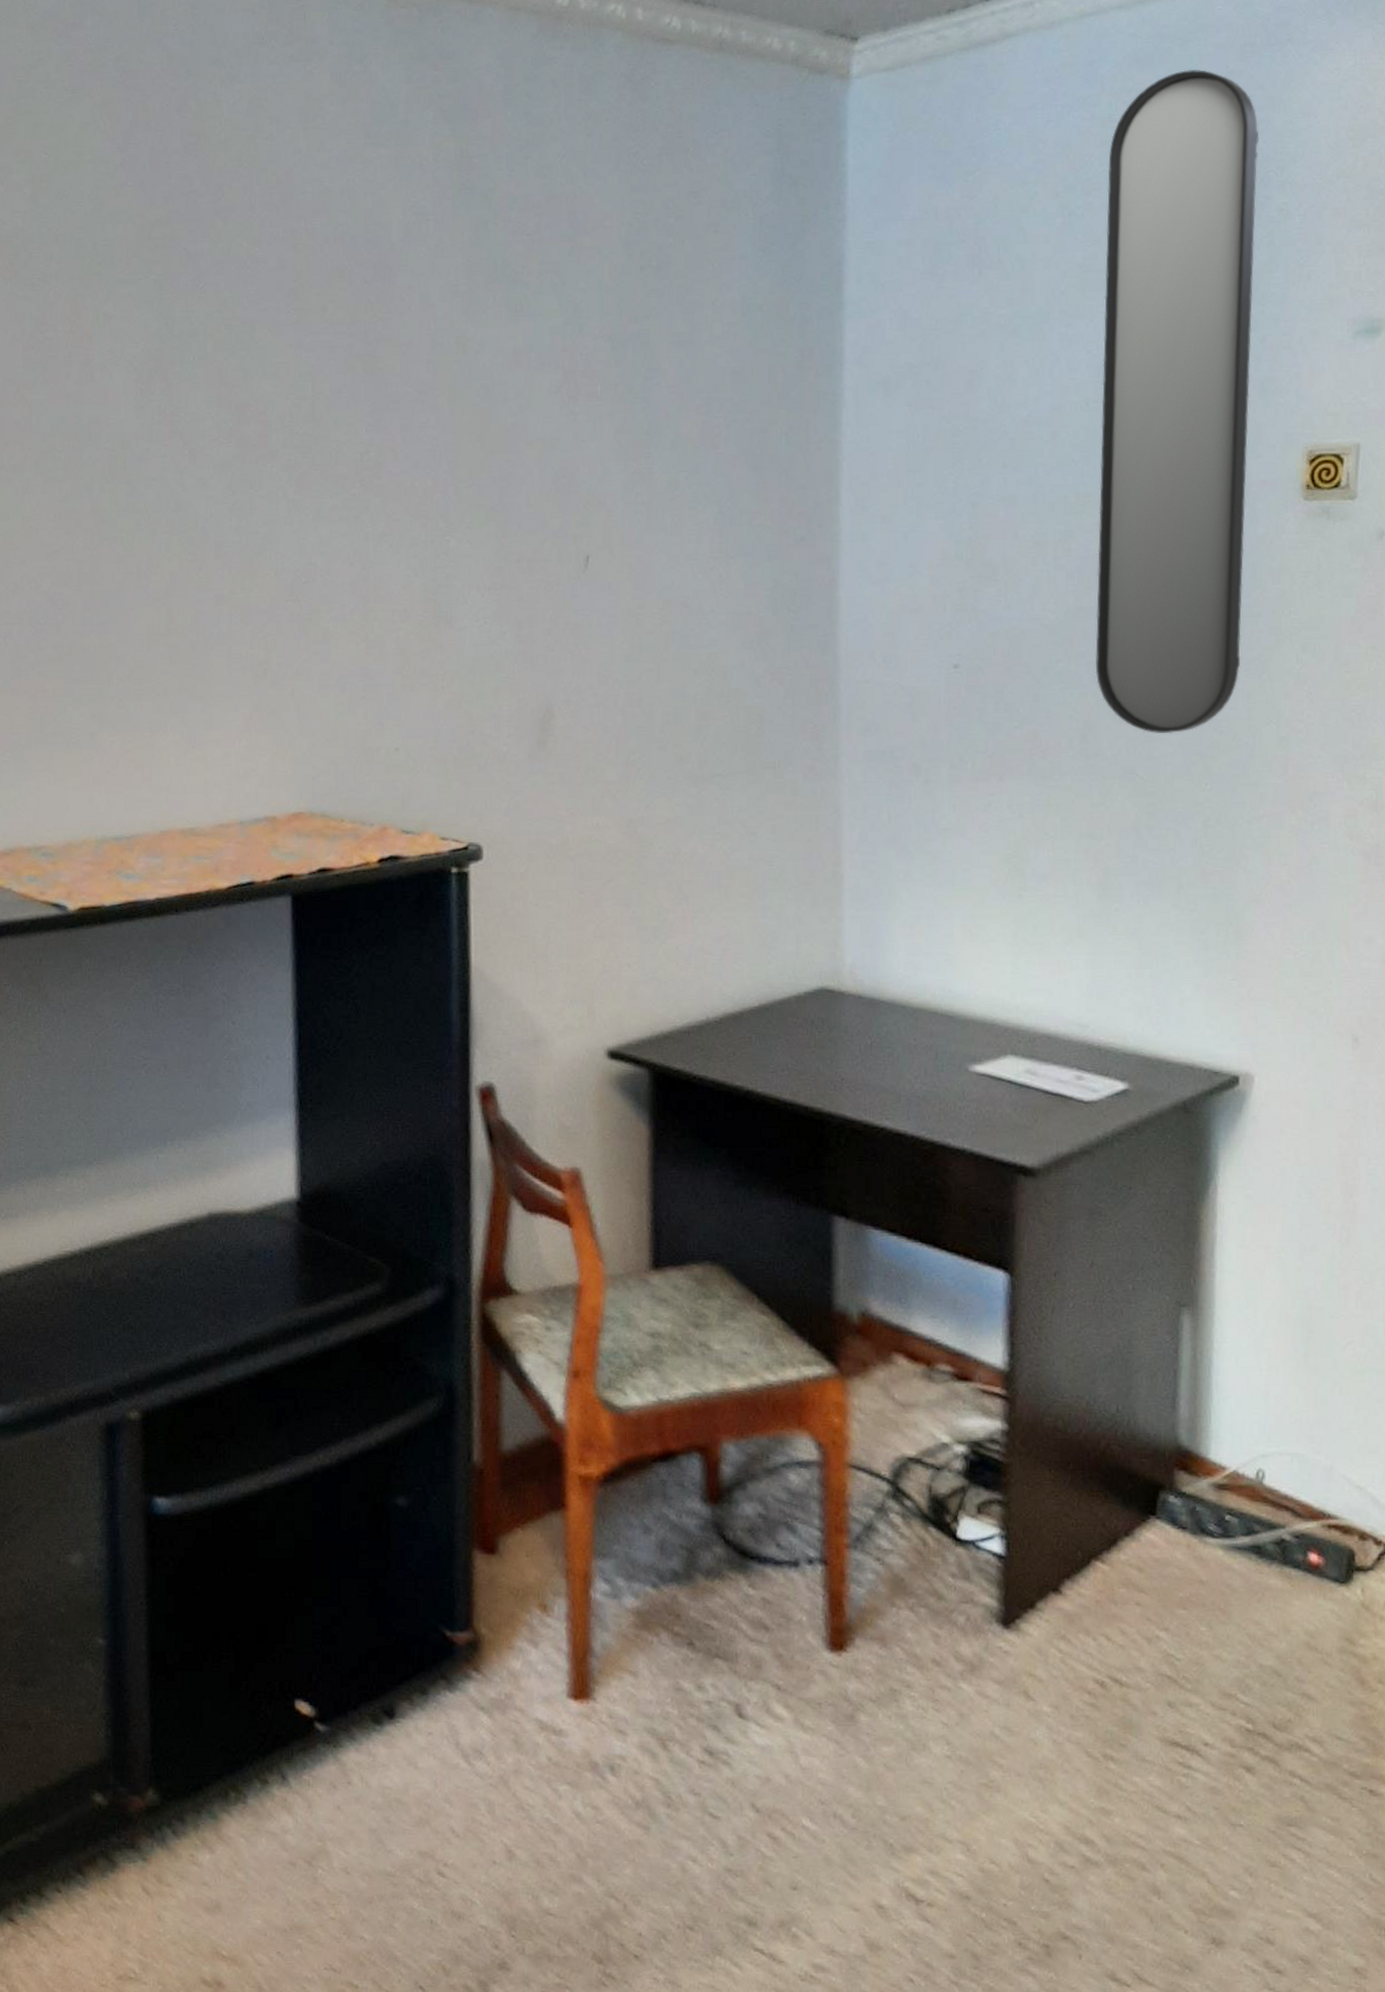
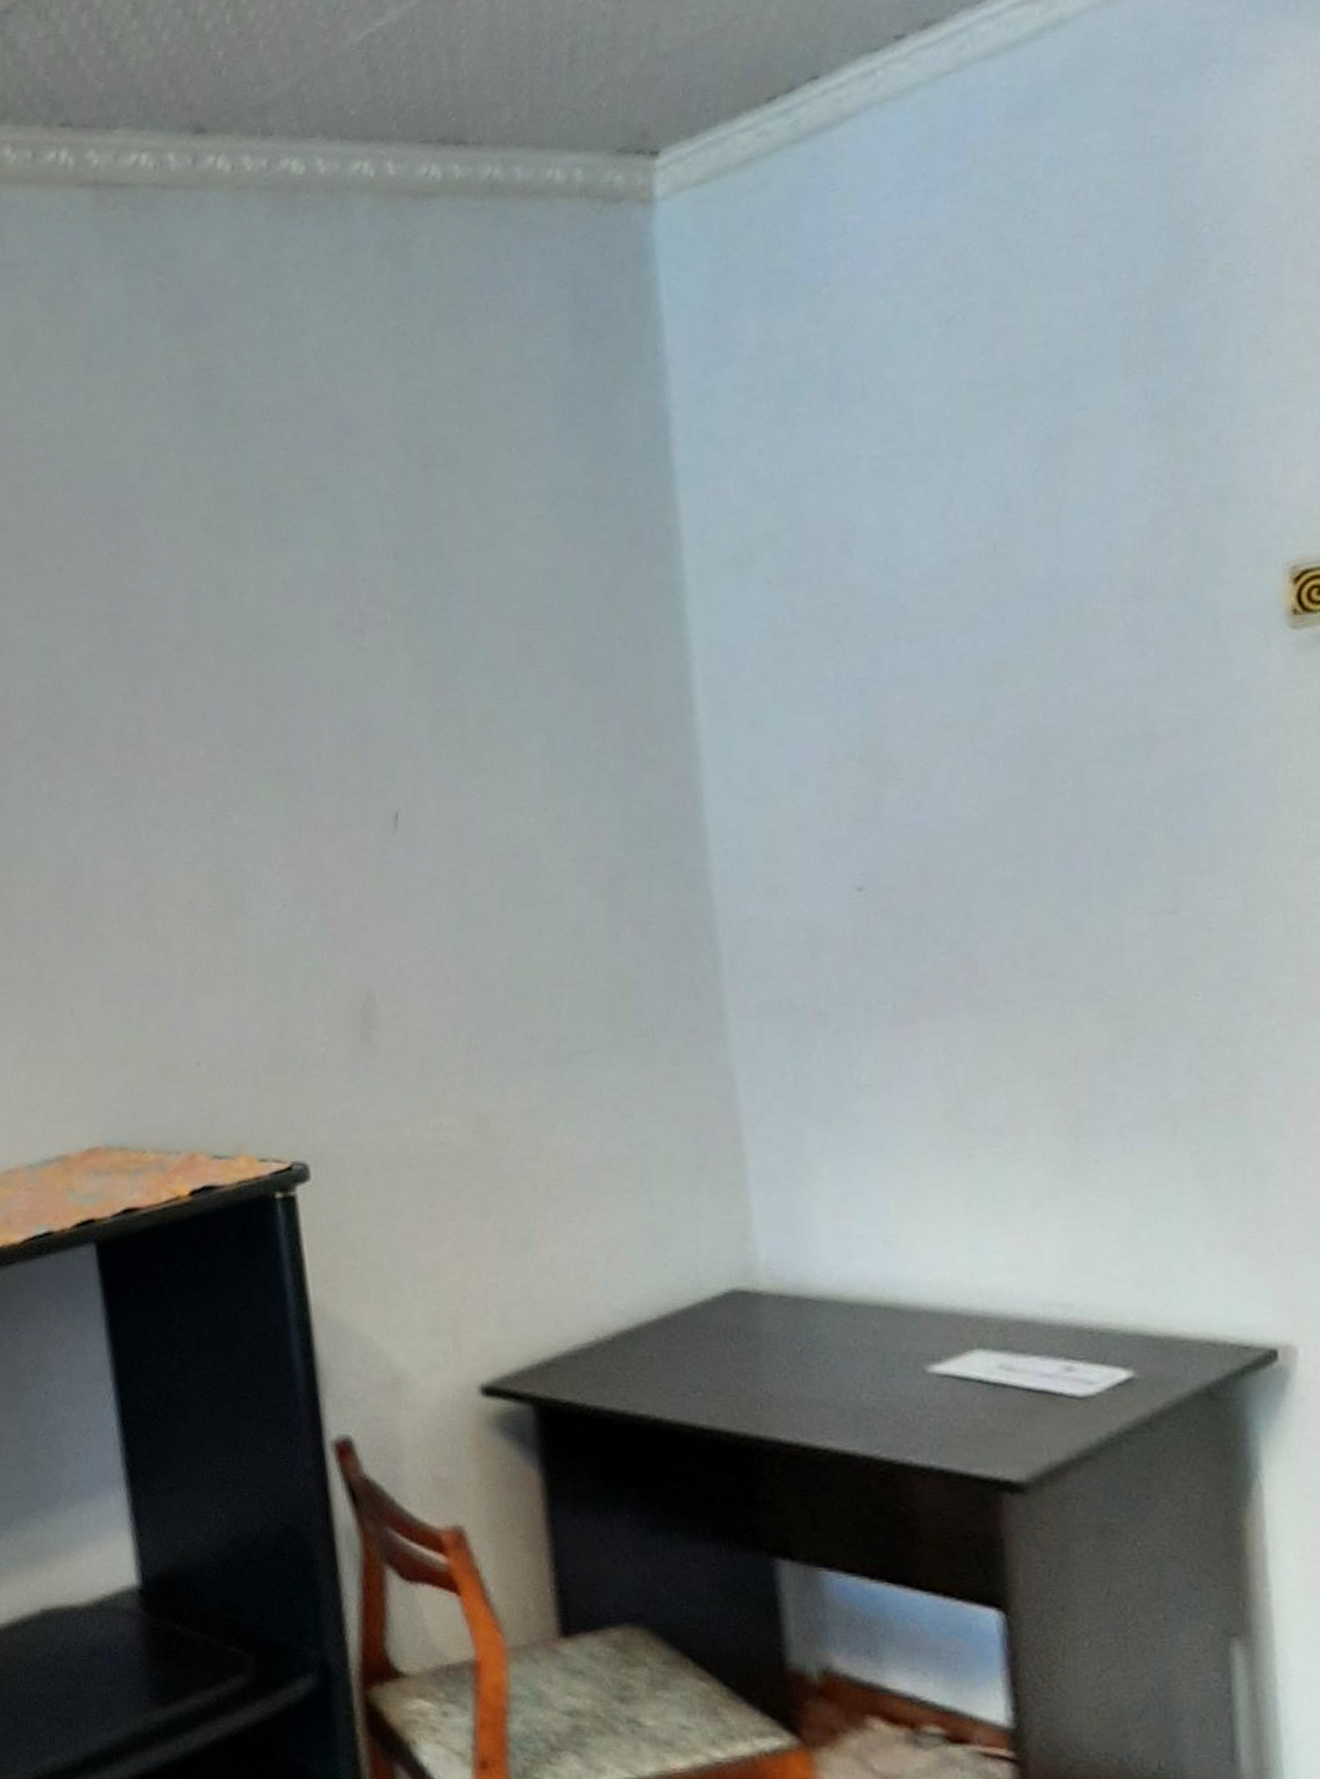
home mirror: present [1095,69,1260,734] -> none [991,116,1227,941]

